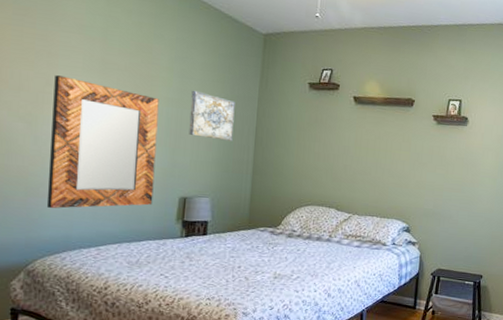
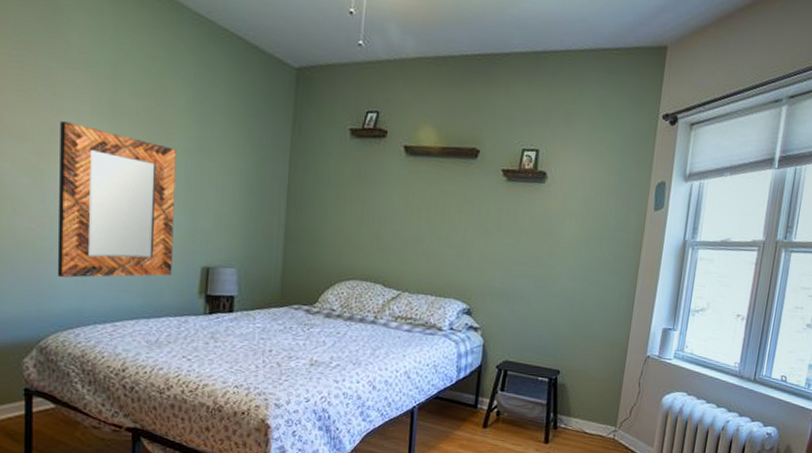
wall art: present [189,90,235,141] -> none [211,138,263,201]

